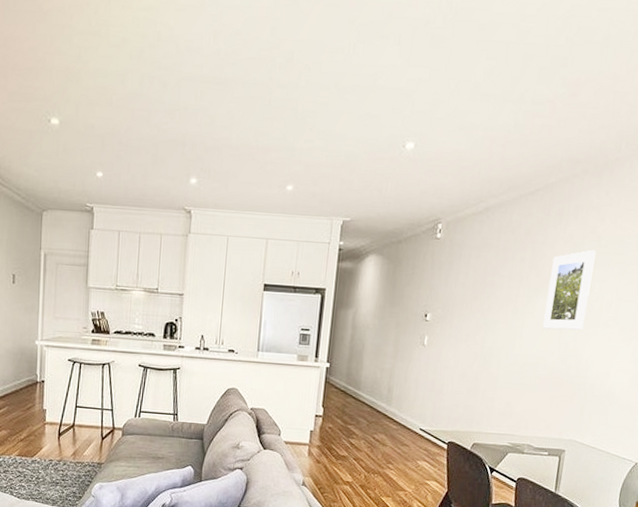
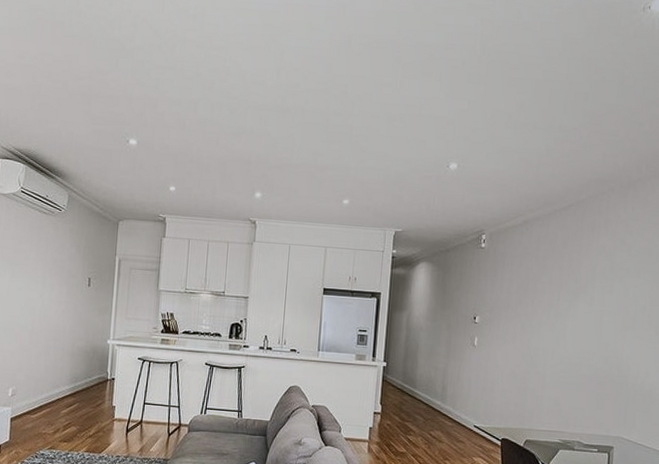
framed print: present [543,249,596,330] -> none [584,259,627,333]

